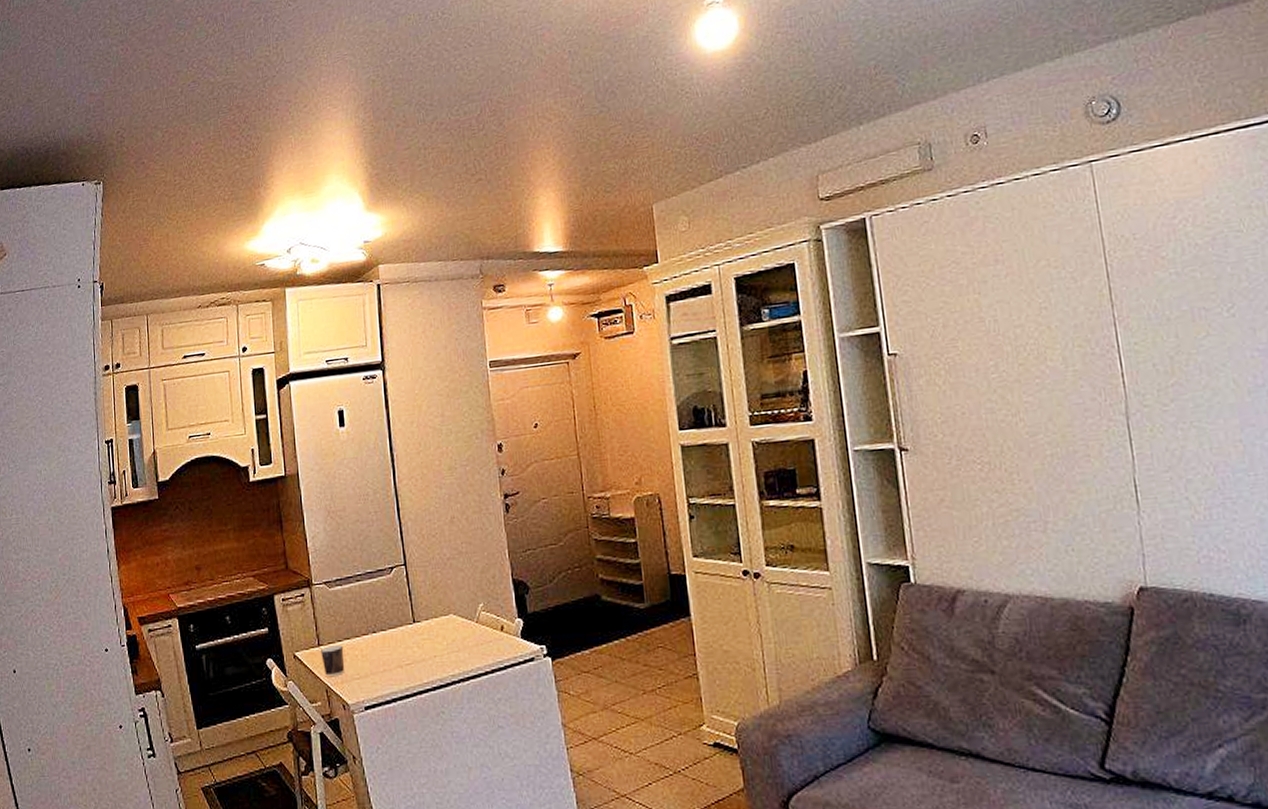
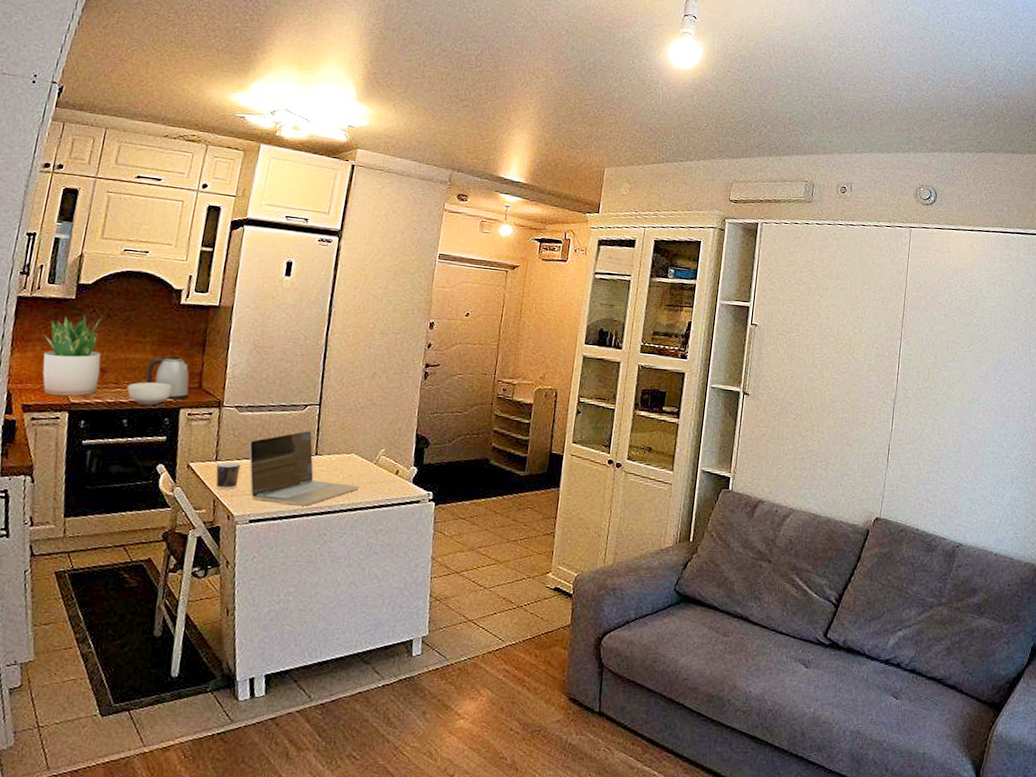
planter: none [139,511,197,604] -> present [42,314,102,397]
bowl: none [221,569,263,598] -> present [126,381,173,405]
kettle: none [235,540,278,588] -> present [145,357,190,401]
laptop: none [346,596,467,684] -> present [249,431,360,506]

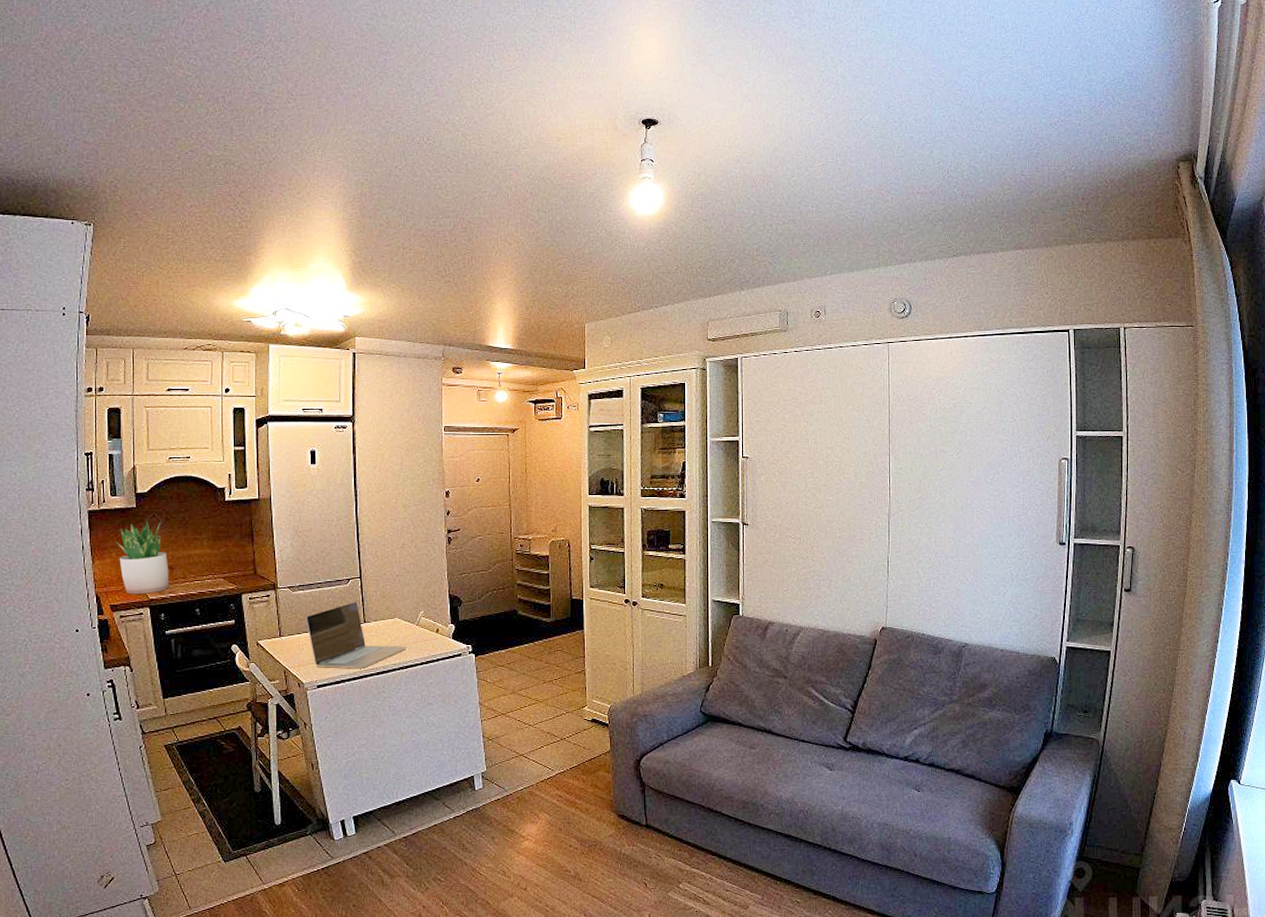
bowl: present [126,381,173,405] -> none [193,573,232,594]
kettle: present [145,357,190,401] -> none [208,549,246,588]
mug: present [216,462,241,490] -> none [282,637,302,662]

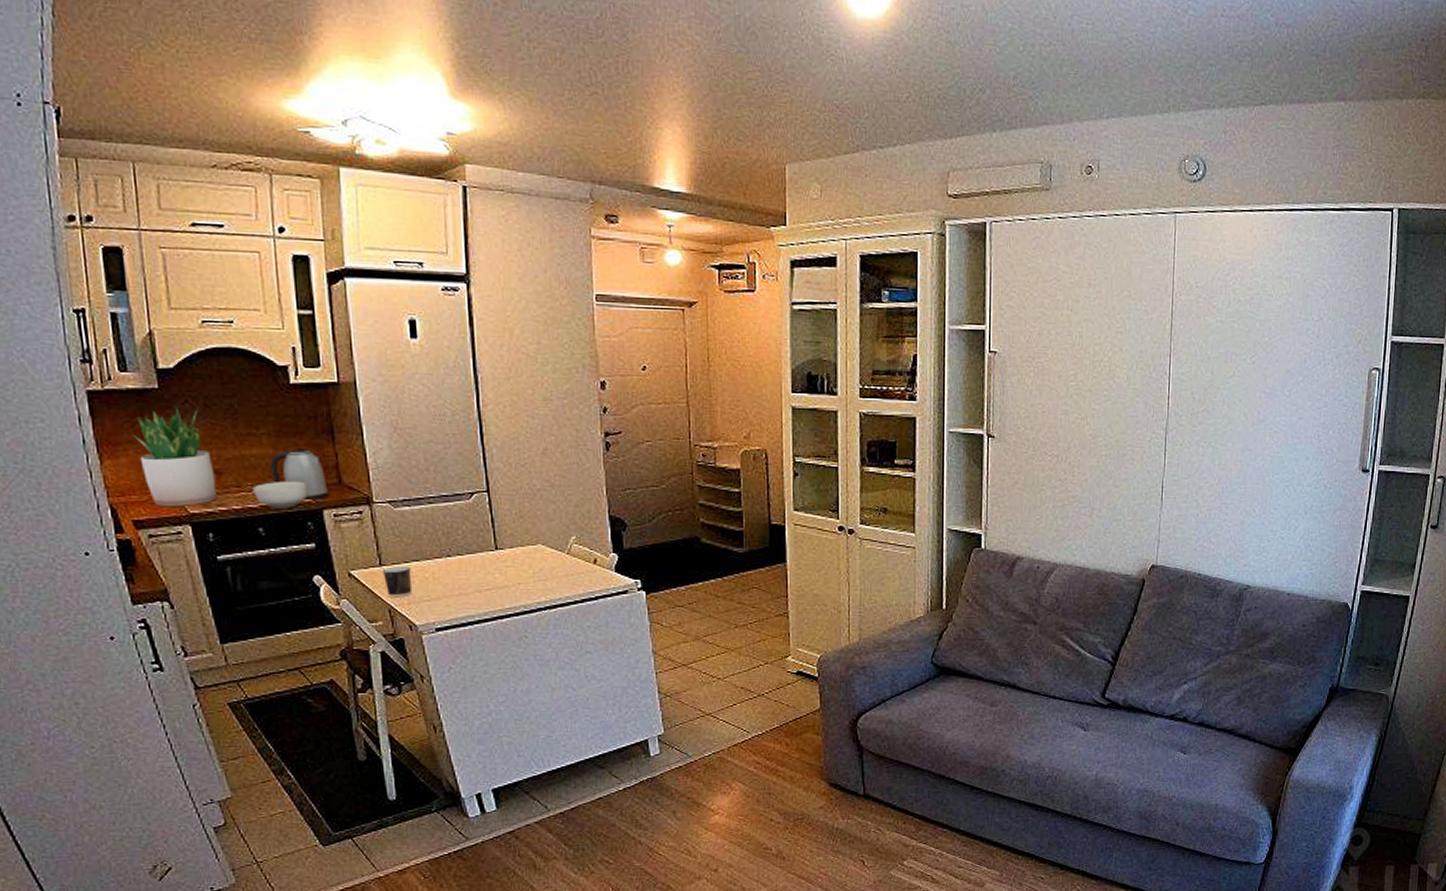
bowl: none [193,573,232,594] -> present [251,480,308,509]
kettle: none [208,549,246,588] -> present [270,449,329,501]
mug: none [282,637,302,662] -> present [383,566,413,598]
laptop: present [306,602,407,669] -> none [415,523,555,608]

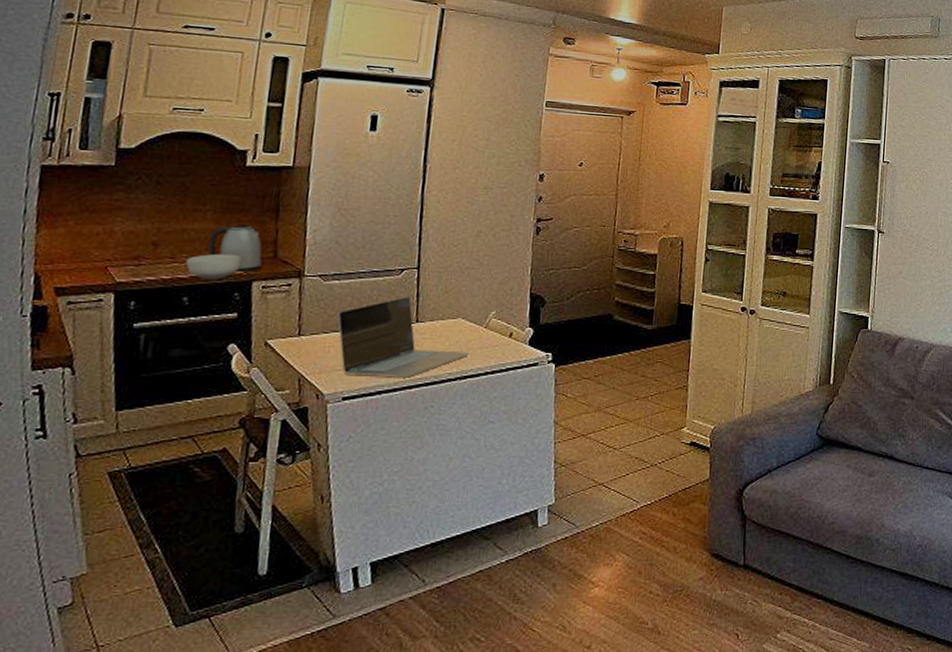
planter: present [132,406,217,507] -> none [76,182,152,276]
mug: present [383,566,413,598] -> none [299,336,330,367]
laptop: none [415,523,555,608] -> present [337,297,469,378]

